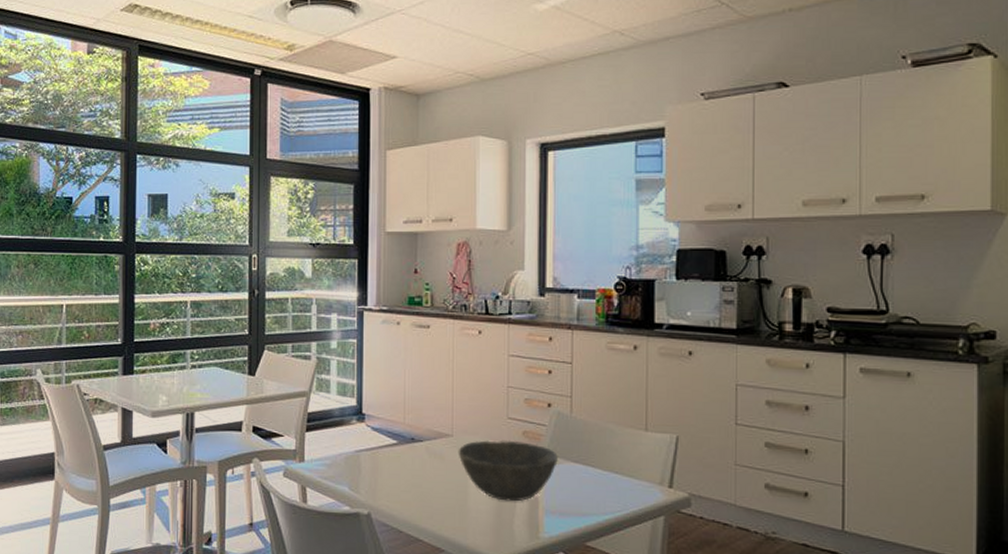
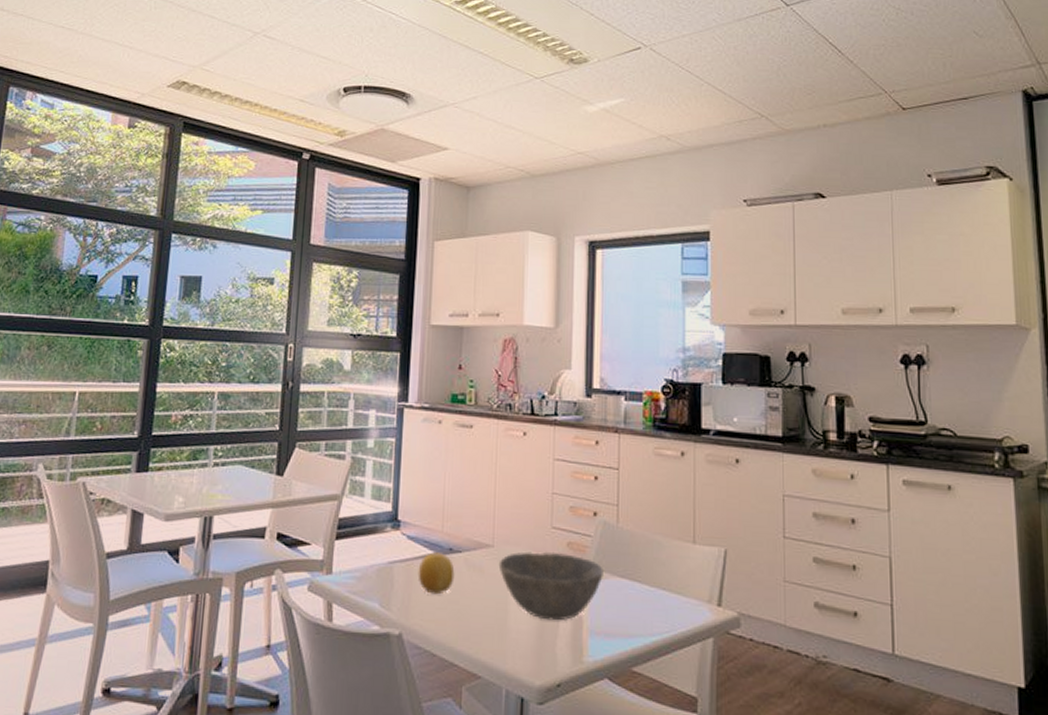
fruit: none [383,442,417,479] -> present [417,552,455,595]

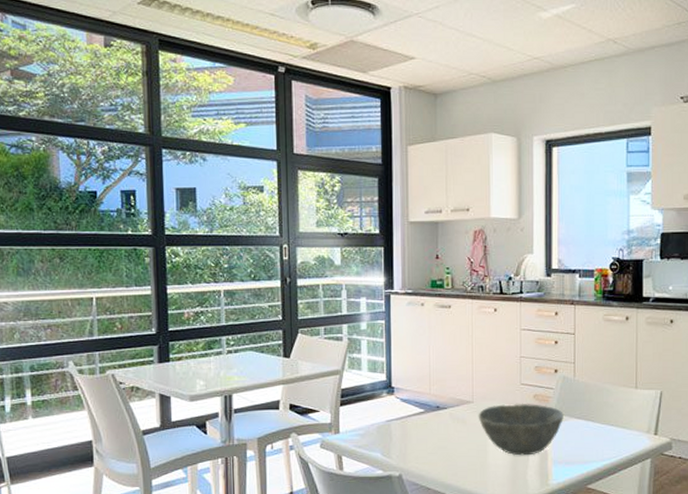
fruit: present [417,552,455,595] -> none [411,410,442,443]

